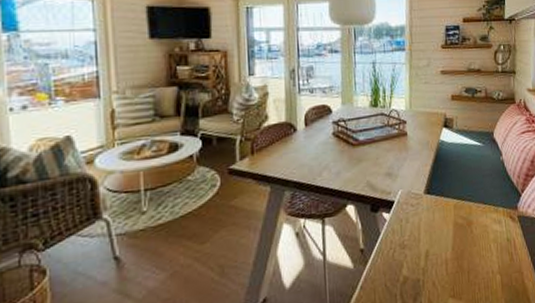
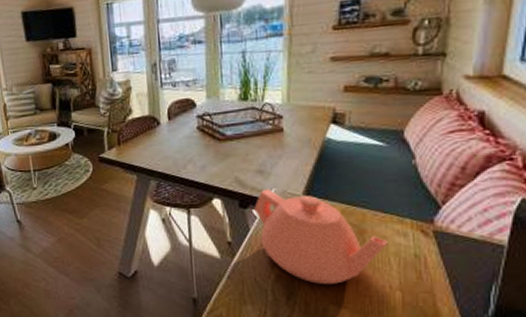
teapot: none [384,190,488,280] -> present [254,189,388,284]

